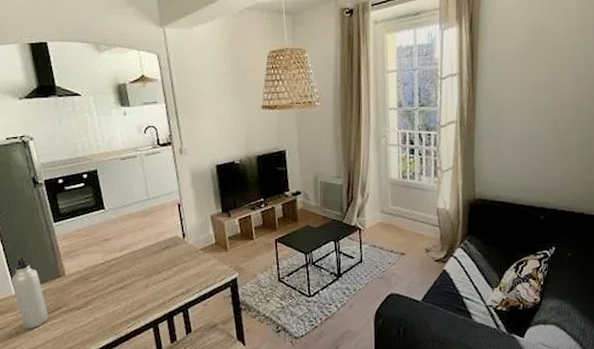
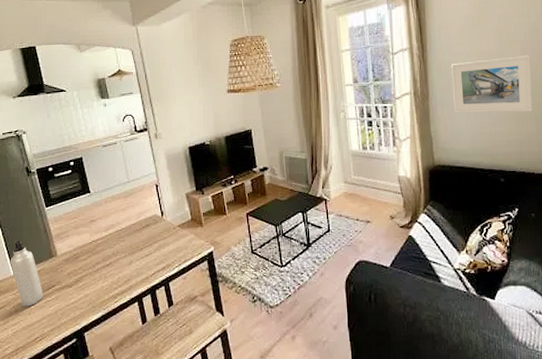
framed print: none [499,89,582,149] -> present [450,55,533,113]

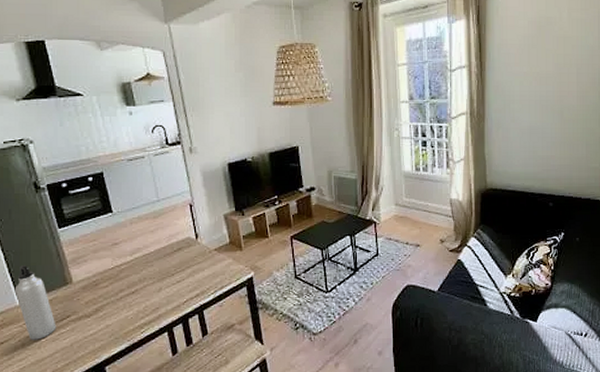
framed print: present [450,55,533,113] -> none [508,79,585,137]

